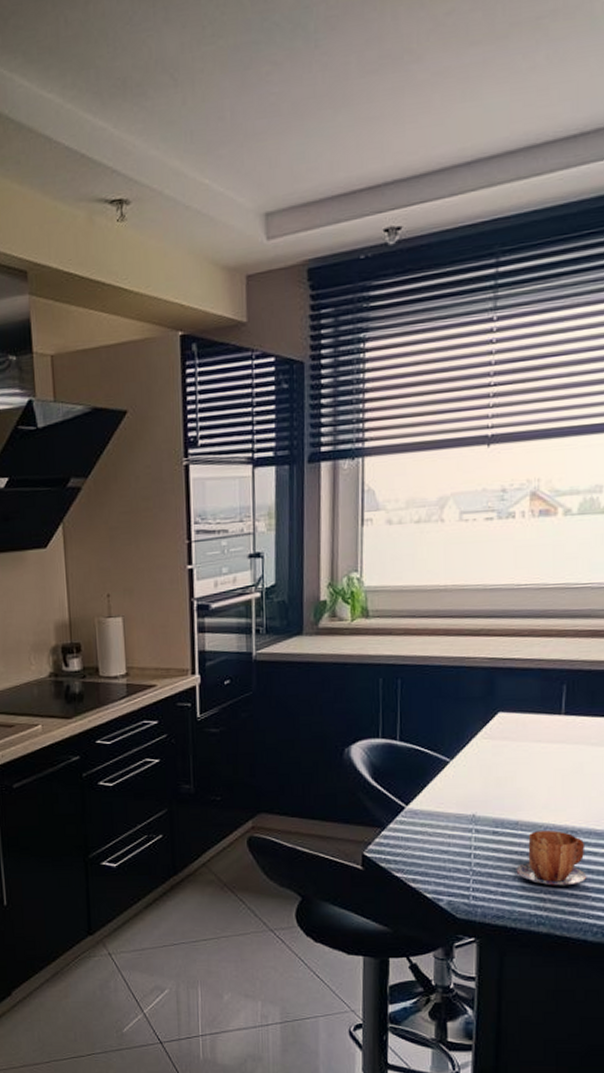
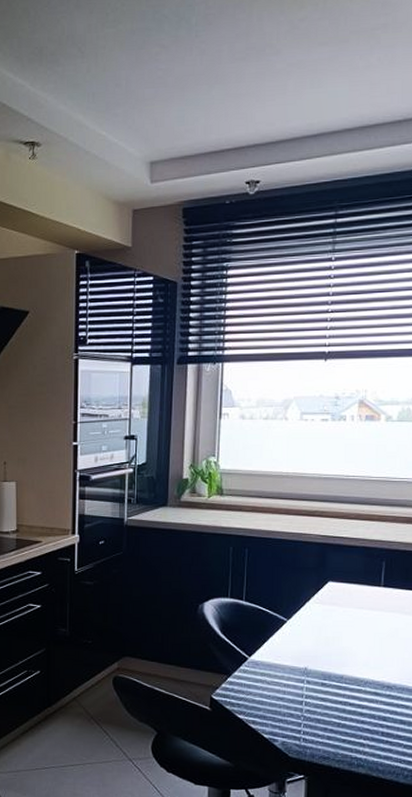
mug: present [516,831,587,886] -> none [340,685,400,734]

